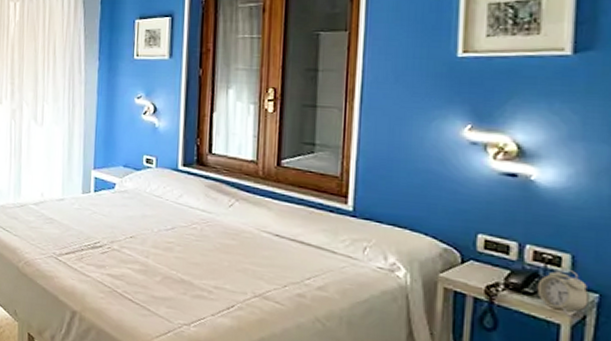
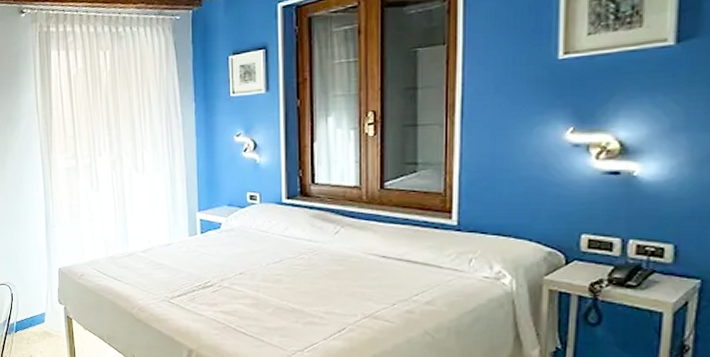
alarm clock: present [537,268,591,313] -> none [640,258,693,301]

